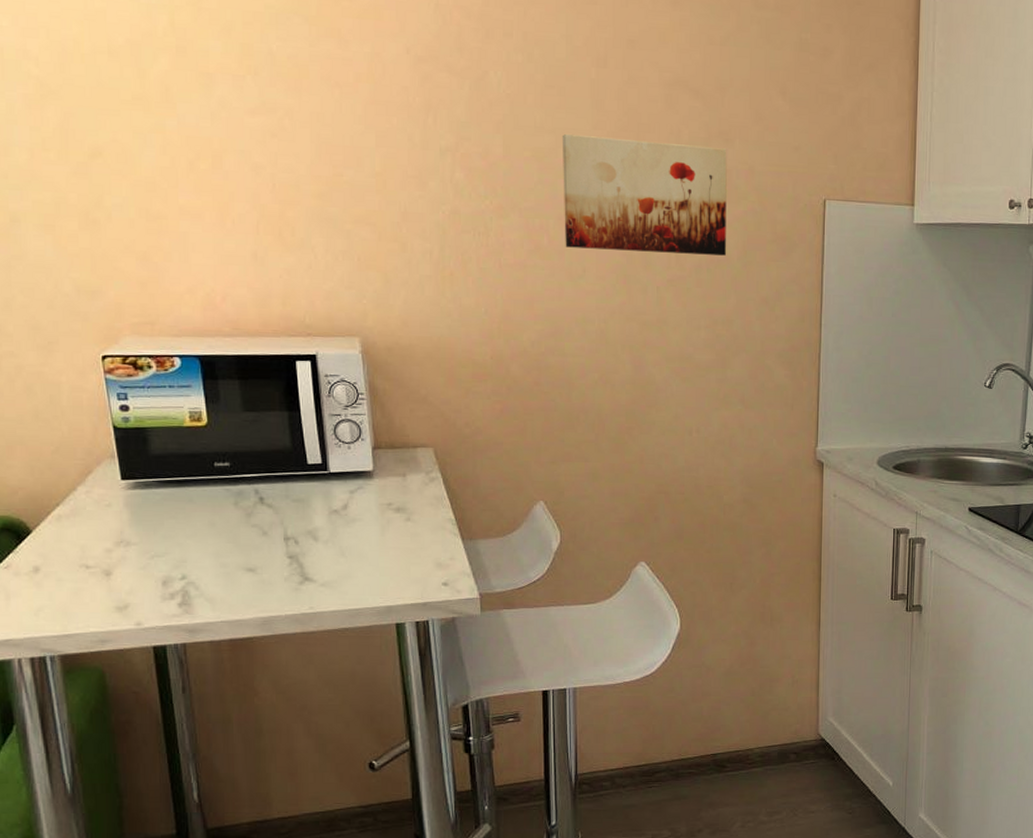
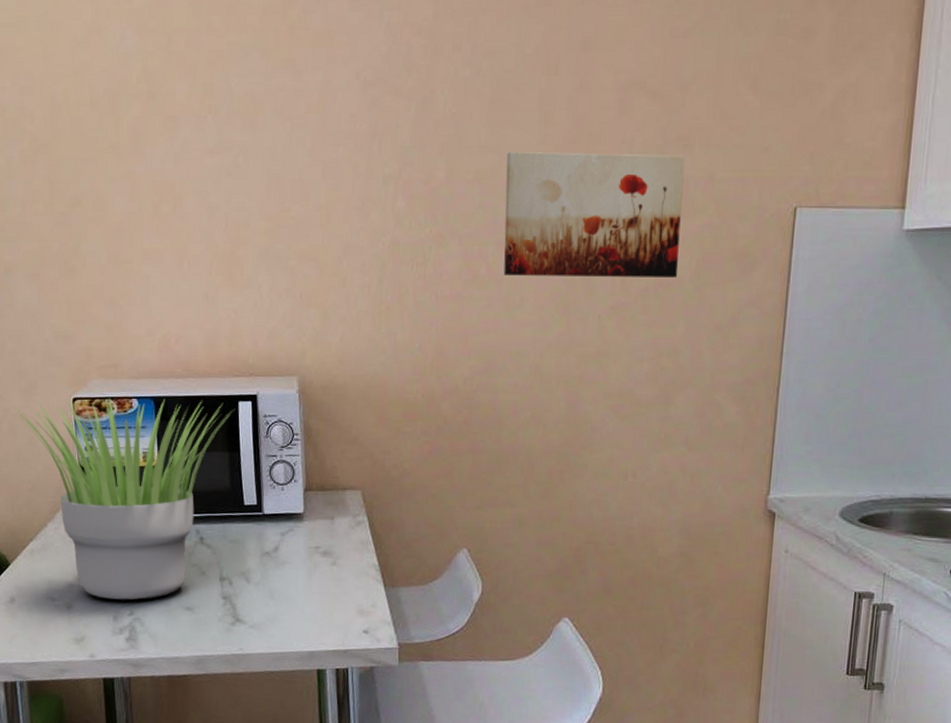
potted plant: none [30,356,292,564] -> present [15,398,234,600]

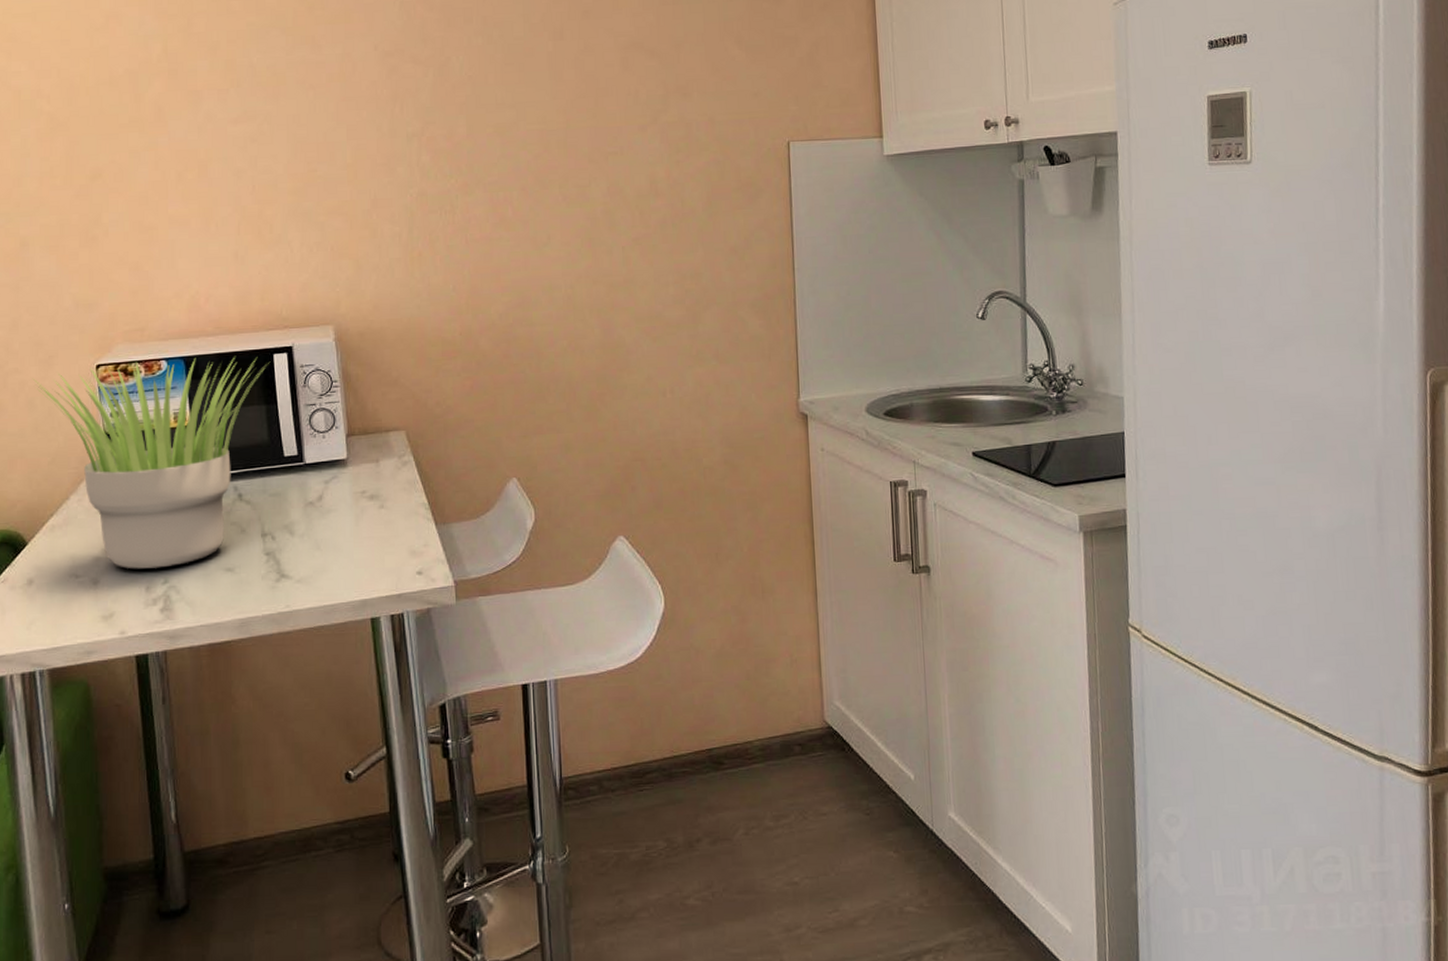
wall art: present [503,151,685,278] -> none [522,103,691,217]

